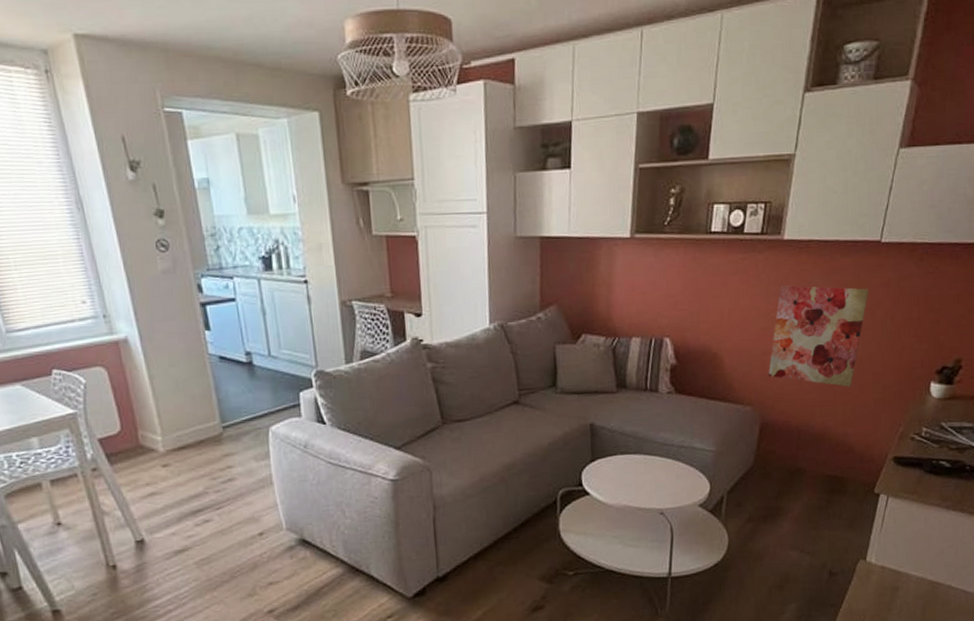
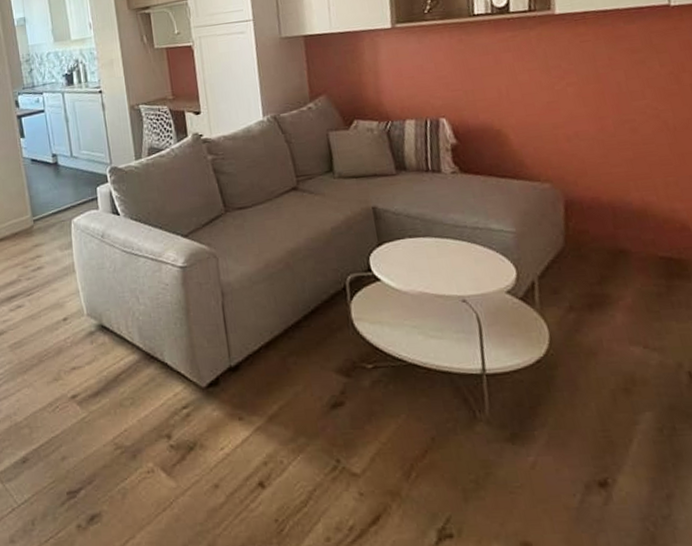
wall art: present [768,285,869,387] -> none [560,53,669,158]

